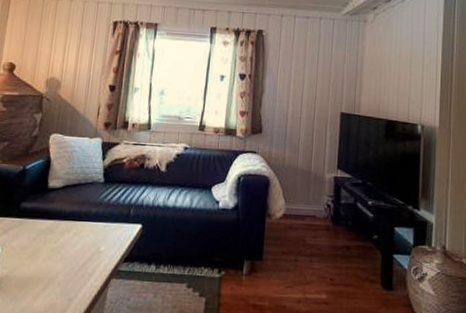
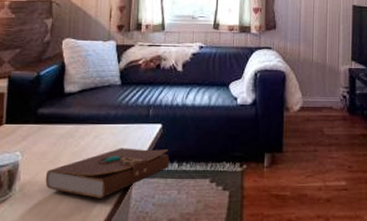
book: none [22,246,148,297] -> present [45,148,170,198]

